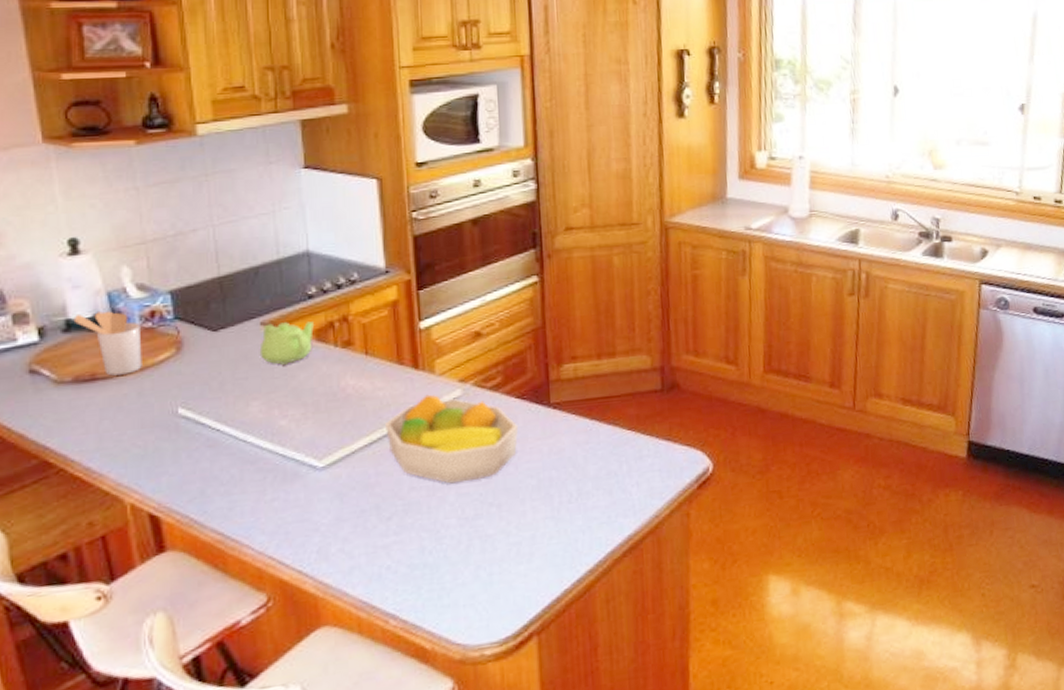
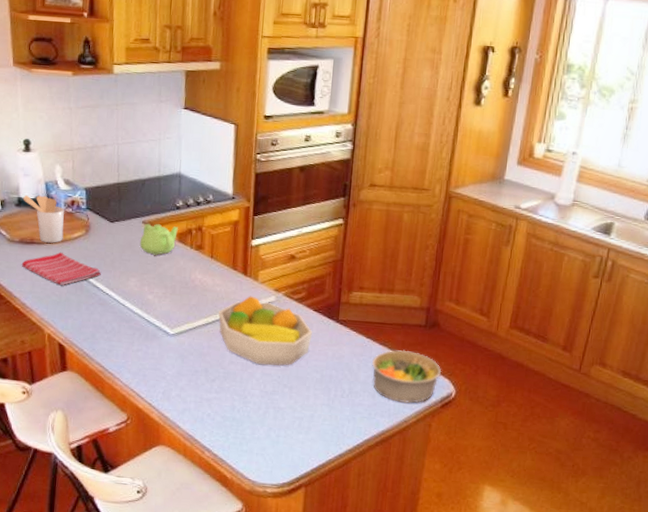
dish towel: none [78,384,205,431] -> present [21,251,101,285]
bowl: none [601,425,692,494] -> present [371,349,442,403]

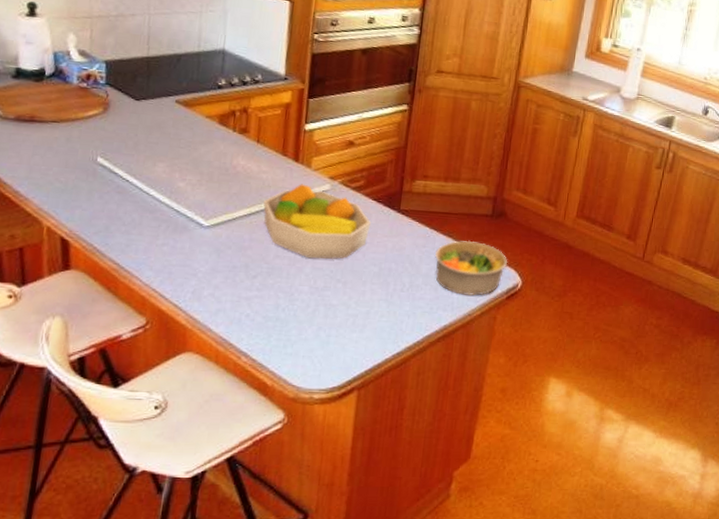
dish towel: present [21,251,101,285] -> none [15,132,121,170]
utensil holder: present [23,194,64,243] -> none [22,65,77,122]
teapot: present [139,223,178,255] -> none [170,102,219,138]

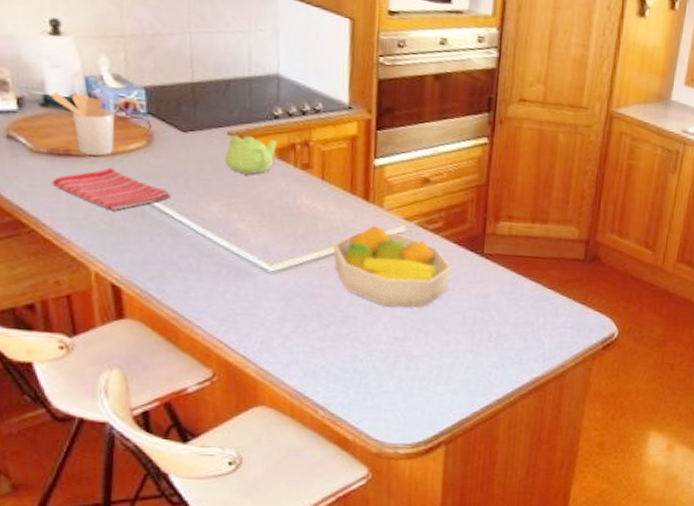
dish towel: none [15,132,121,170] -> present [51,167,170,210]
utensil holder: none [22,65,77,122] -> present [51,91,115,156]
teapot: none [170,102,219,138] -> present [224,134,277,175]
bowl: present [434,240,508,296] -> none [522,286,603,346]

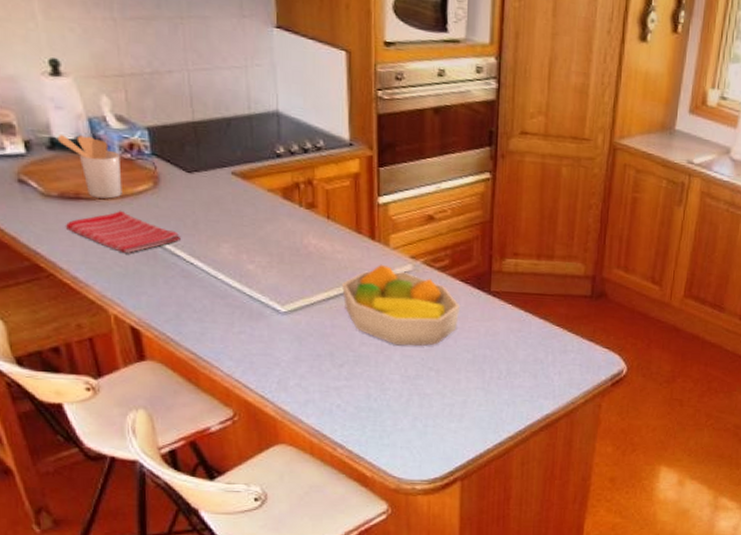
teapot: present [224,134,277,175] -> none [230,174,281,215]

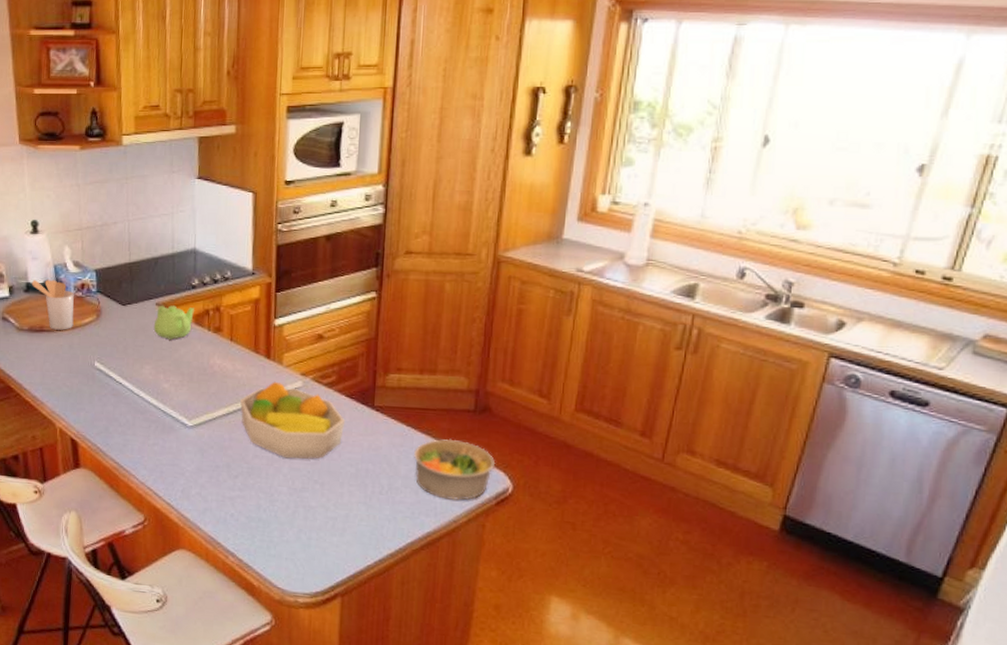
dish towel: present [65,210,180,253] -> none [31,339,113,375]
teapot: none [230,174,281,215] -> present [153,305,194,340]
bowl: none [531,323,611,383] -> present [413,438,496,501]

